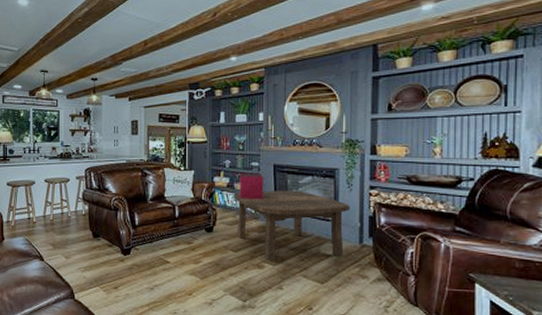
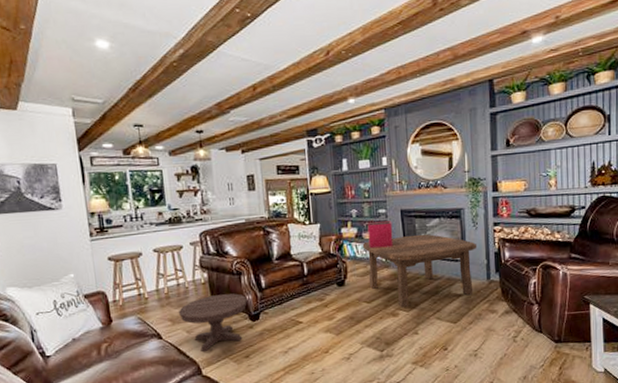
side table: none [59,227,121,278] -> present [178,293,247,352]

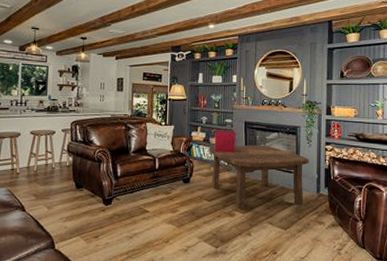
side table: present [178,293,247,352] -> none [42,178,103,228]

